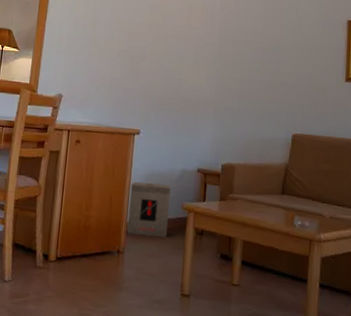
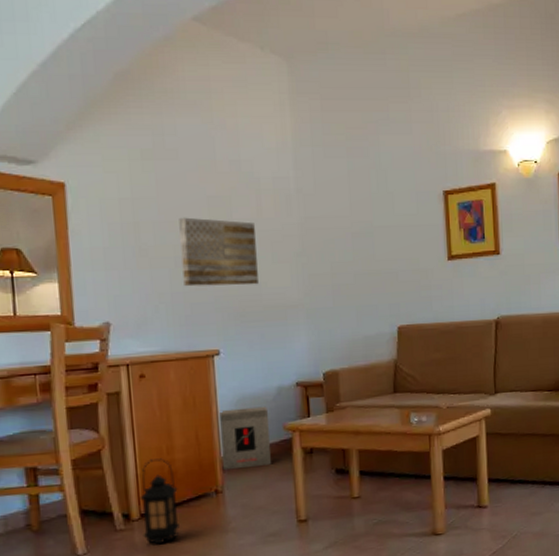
lantern: none [55,212,89,288] -> present [140,458,180,545]
wall art: none [121,19,183,81] -> present [179,217,259,287]

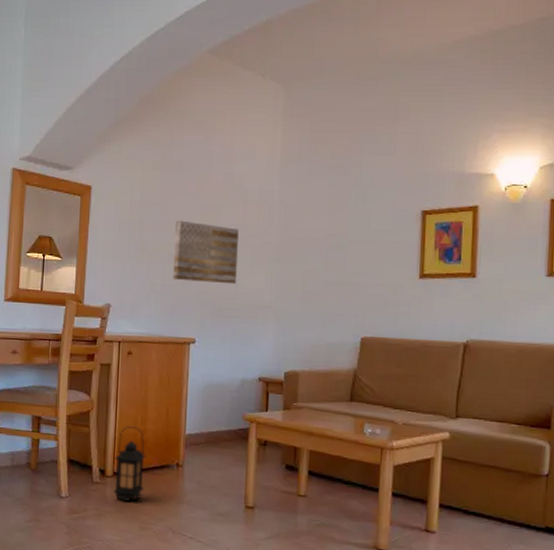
box: present [218,406,271,471] -> none [185,392,231,449]

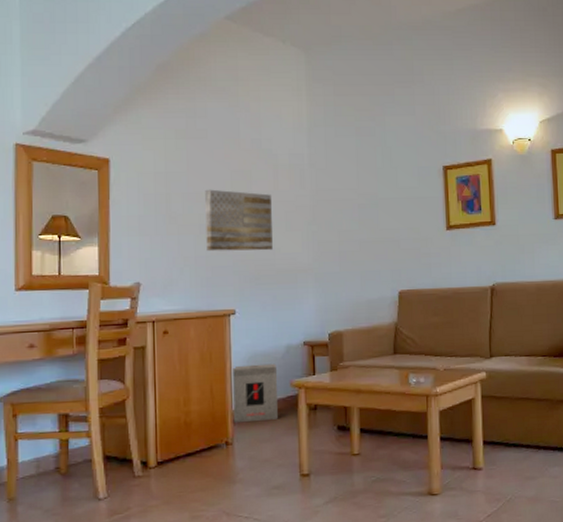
lantern: present [113,426,146,503] -> none [157,409,192,493]
box: none [185,392,231,449] -> present [232,363,278,423]

